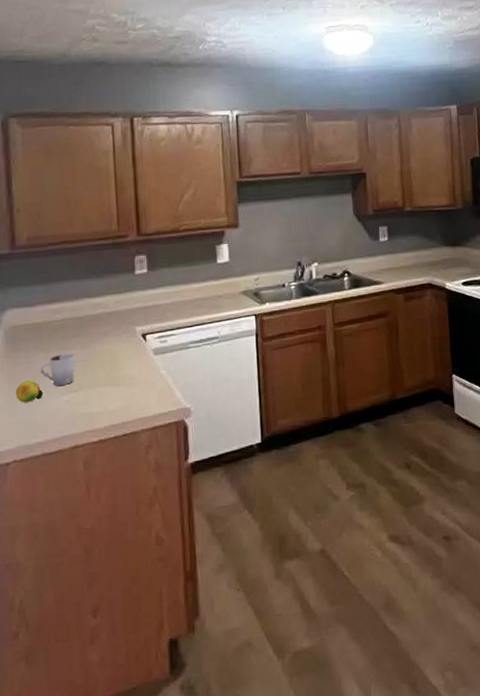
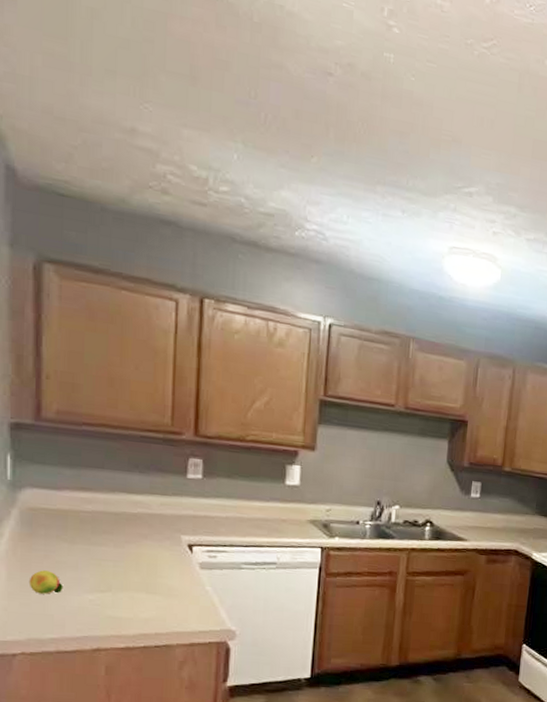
cup: present [40,353,75,386] -> none [61,549,106,583]

